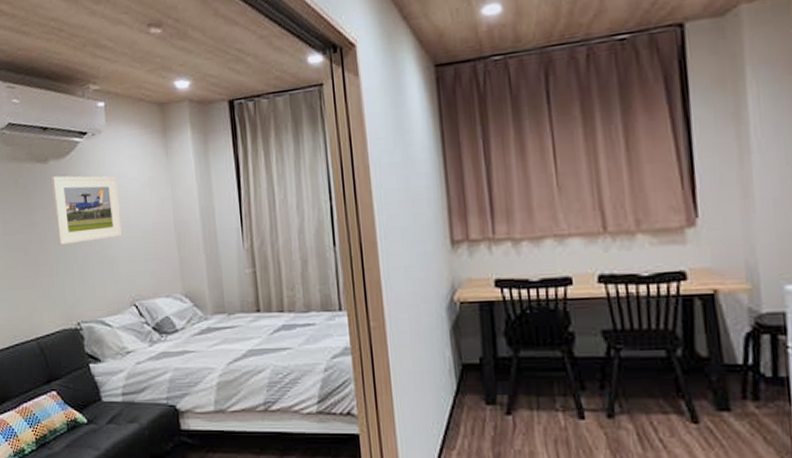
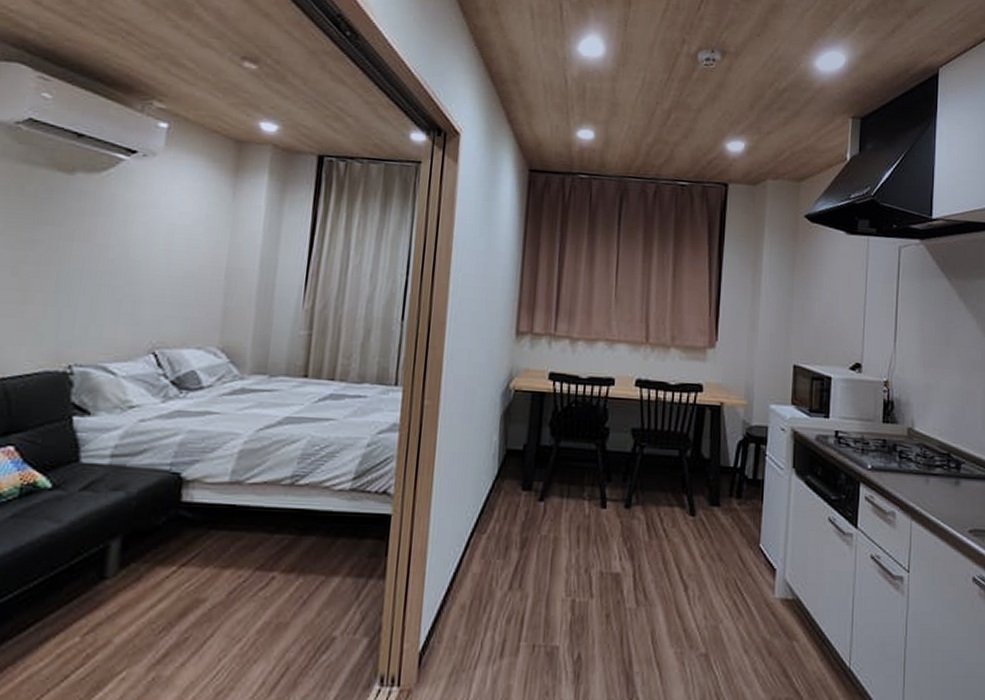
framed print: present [51,175,122,245] -> none [64,191,163,274]

